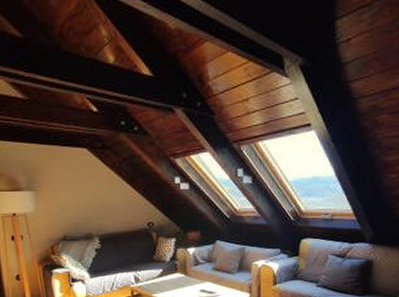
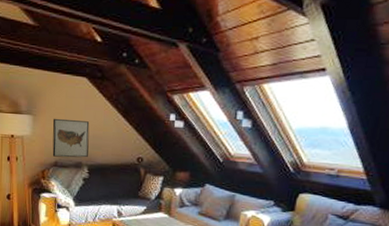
wall art: none [56,191,98,231] -> present [52,118,90,158]

